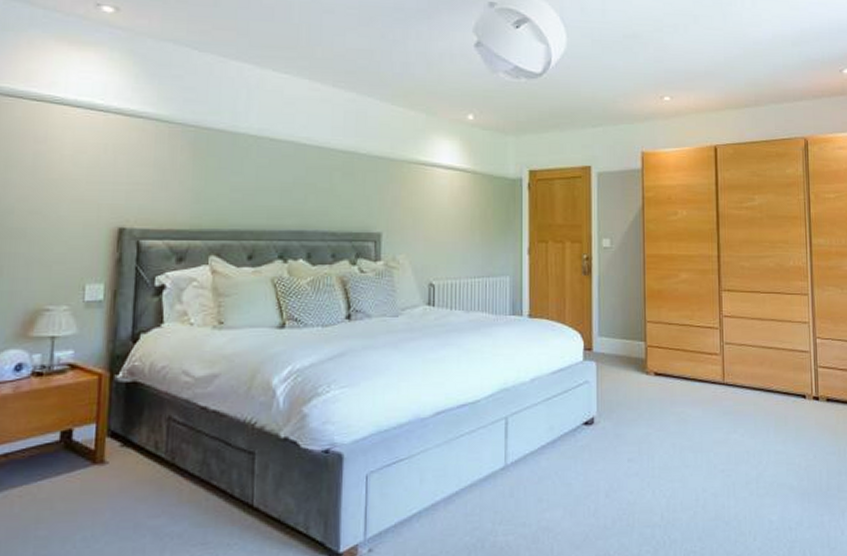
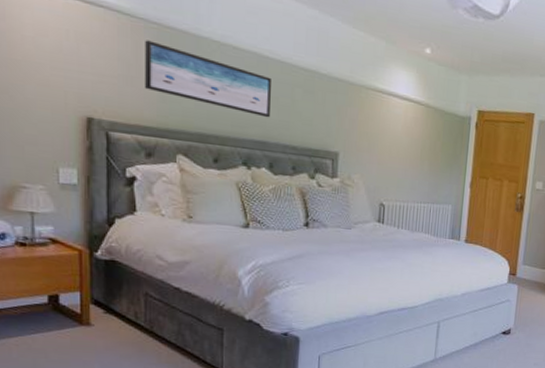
wall art: none [180,143,309,206] -> present [145,40,271,118]

